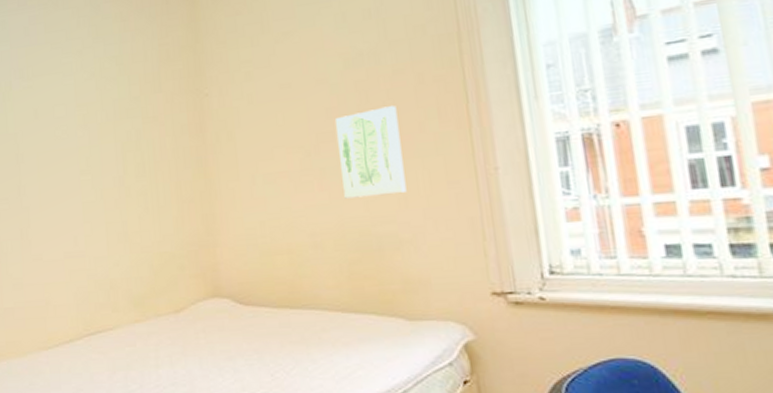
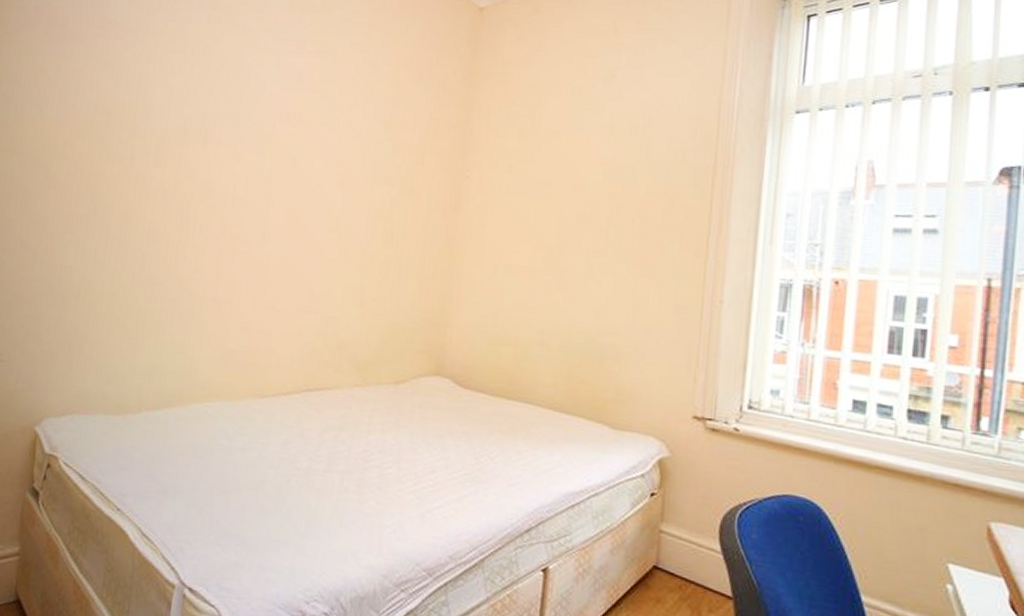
wall art: present [334,106,407,199] -> none [578,223,643,309]

